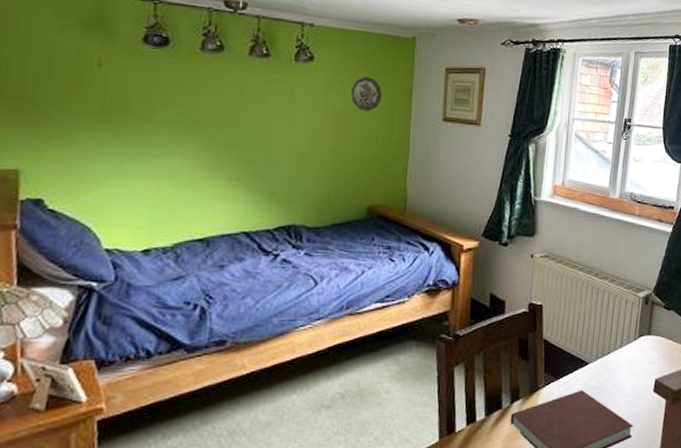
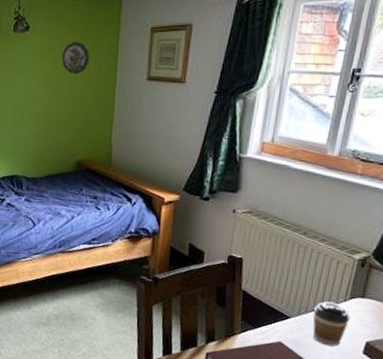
coffee cup: none [609,342,641,389] -> present [312,302,351,347]

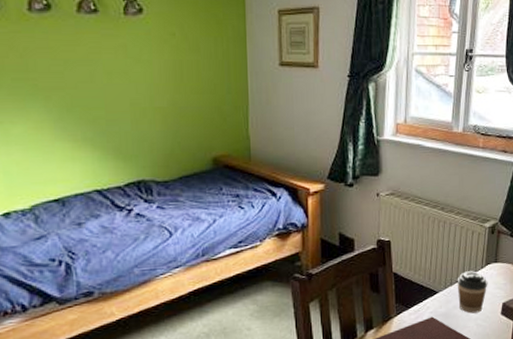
decorative plate: present [61,42,90,74] -> none [183,26,216,61]

